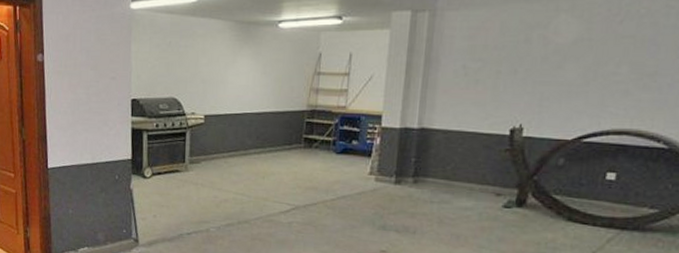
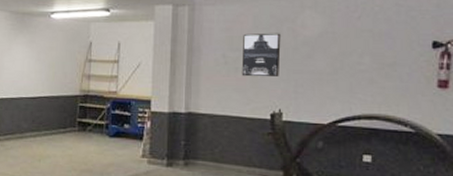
wall art: none [482,40,530,90] -> present [241,33,281,77]

